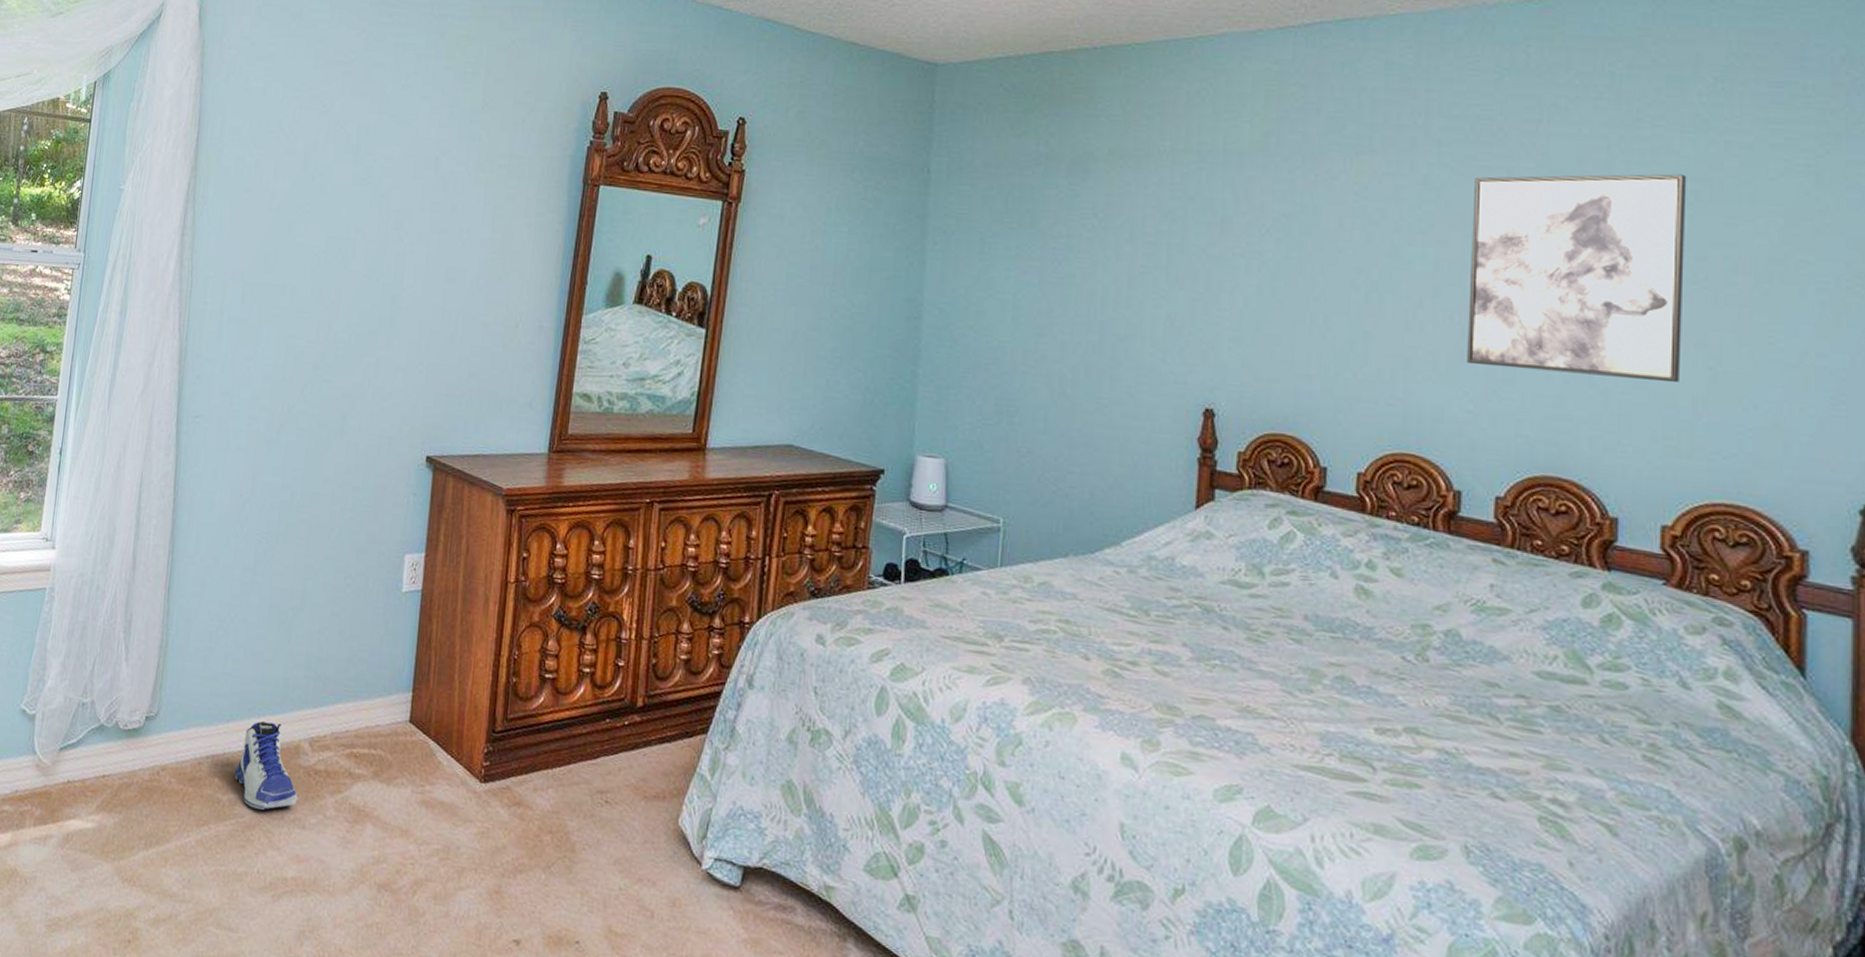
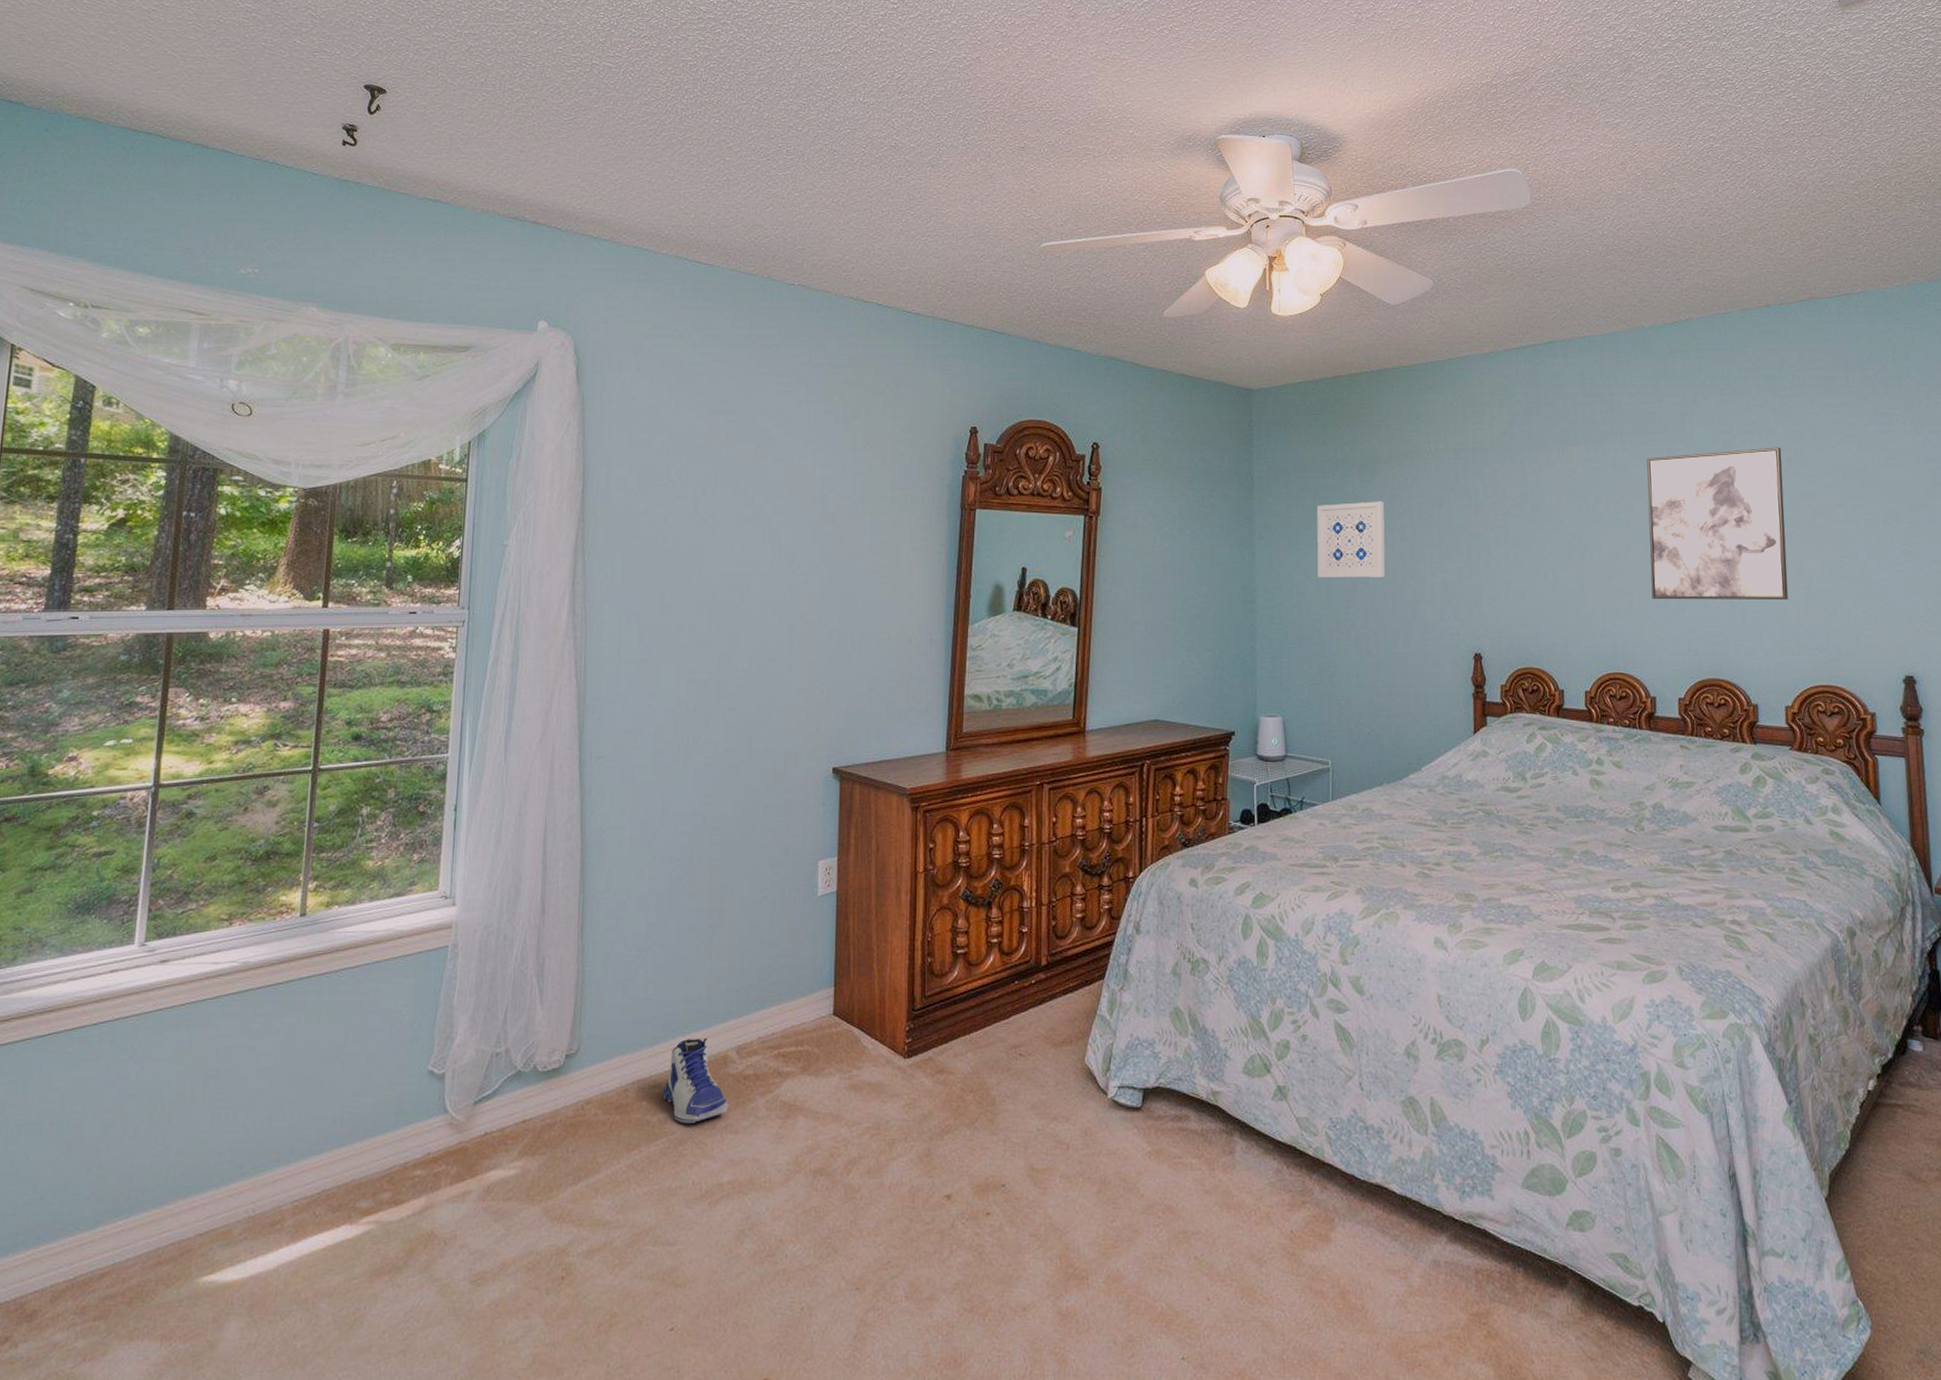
wall art: none [1003,208,1097,303] -> present [1316,501,1385,578]

